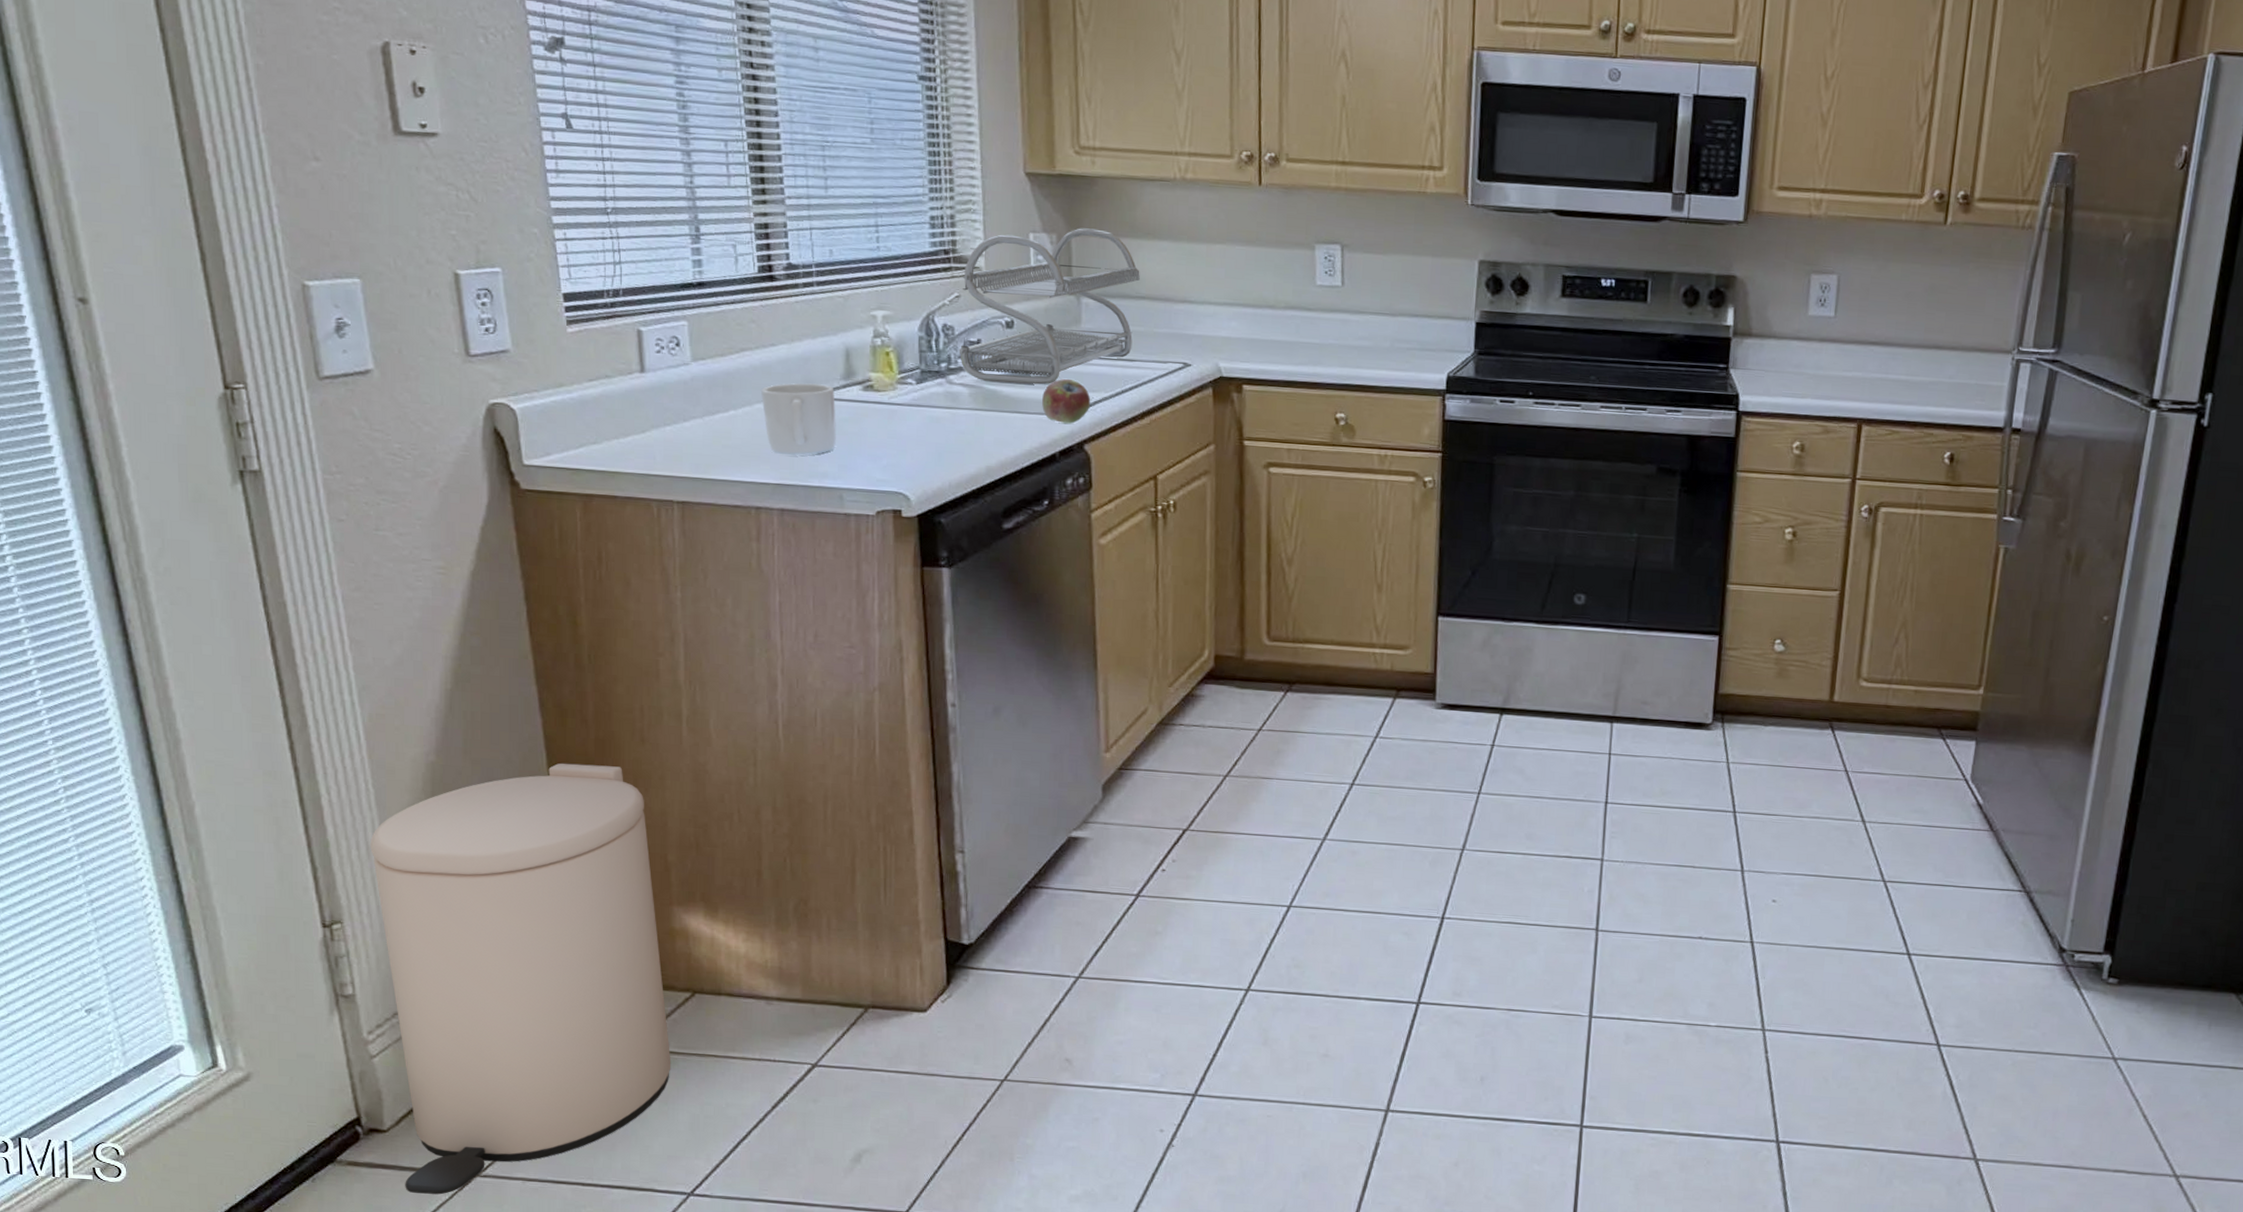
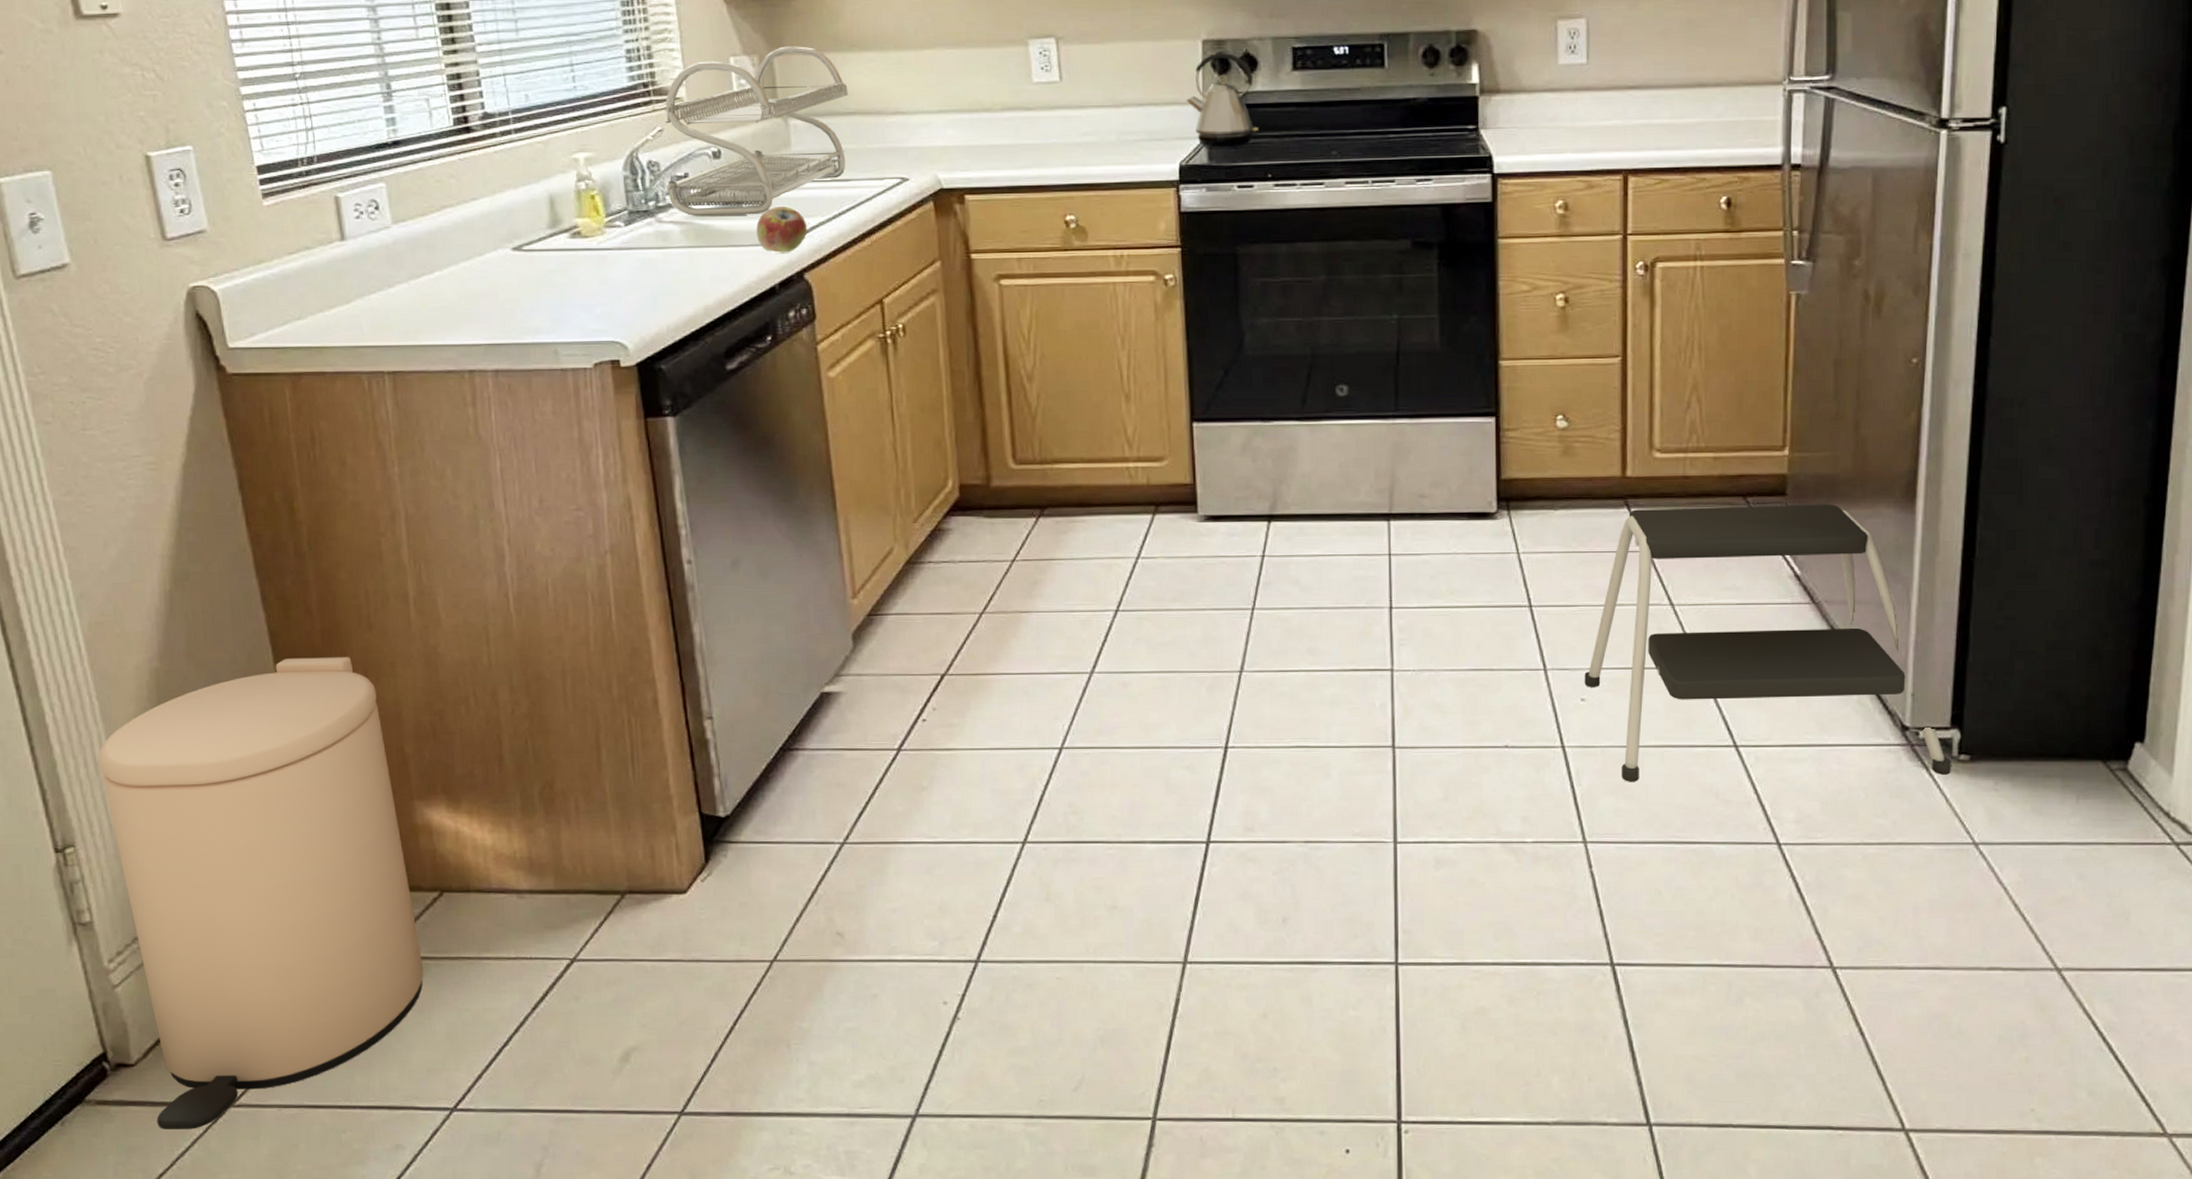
mug: present [761,383,836,456] -> none [466,235,547,313]
kettle: none [1458,273,1525,365] -> present [1186,52,1259,149]
step stool: none [1777,732,2101,995] -> present [1584,504,1951,782]

